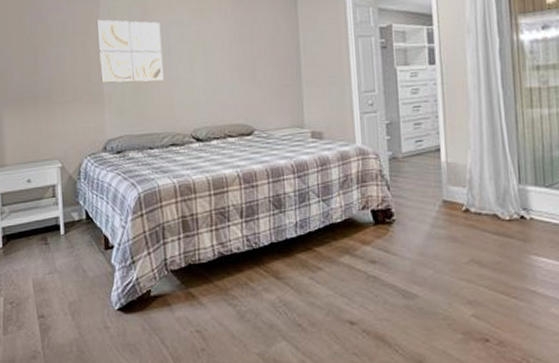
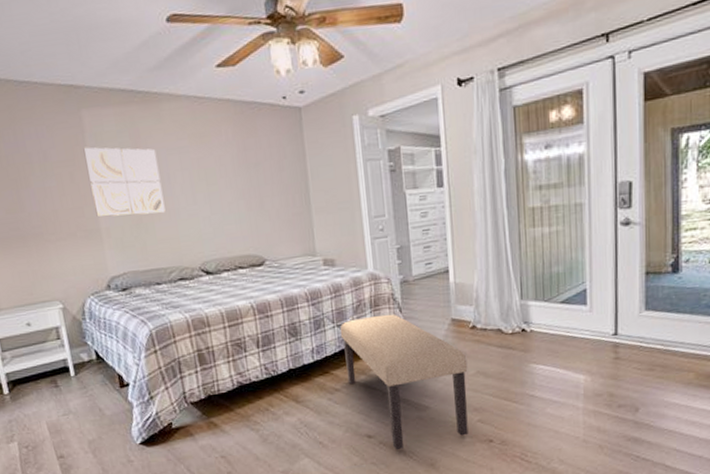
bench: none [324,191,461,342] -> present [339,314,468,451]

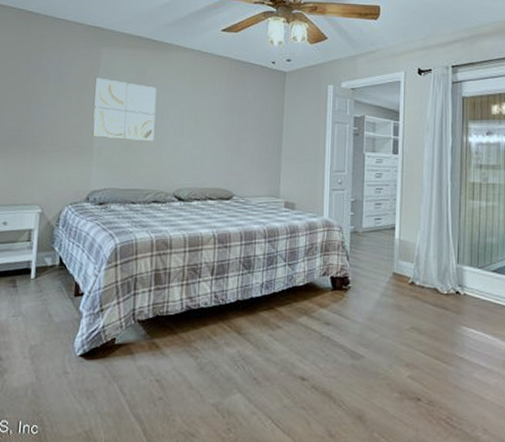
bench: present [339,314,468,451] -> none [290,260,404,397]

